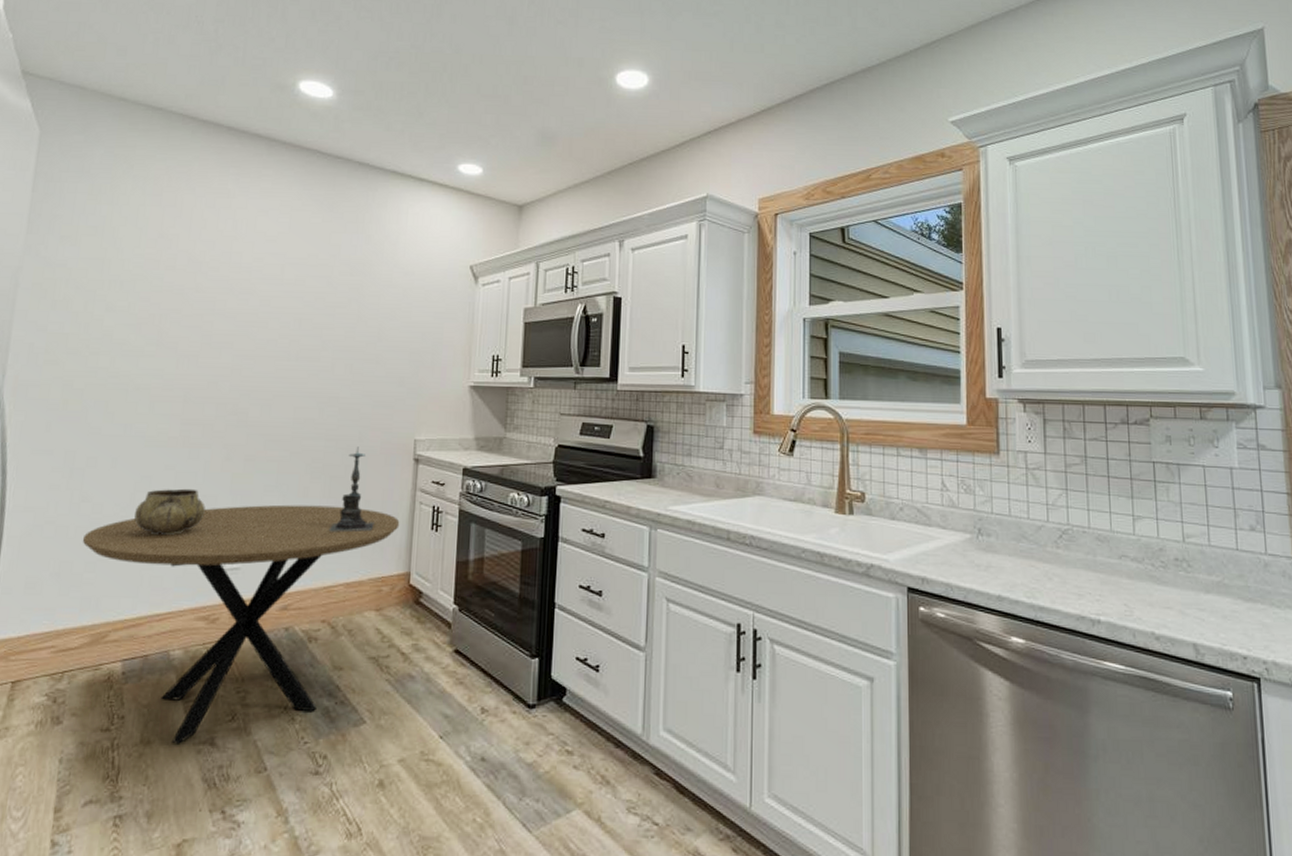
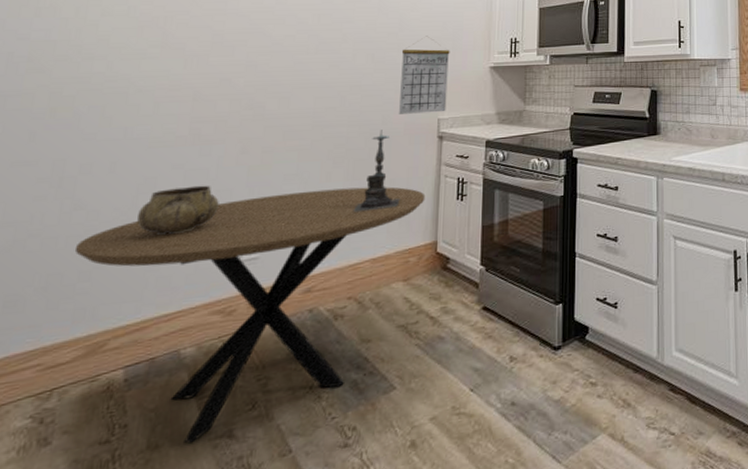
calendar: none [376,347,429,433] -> present [399,36,450,114]

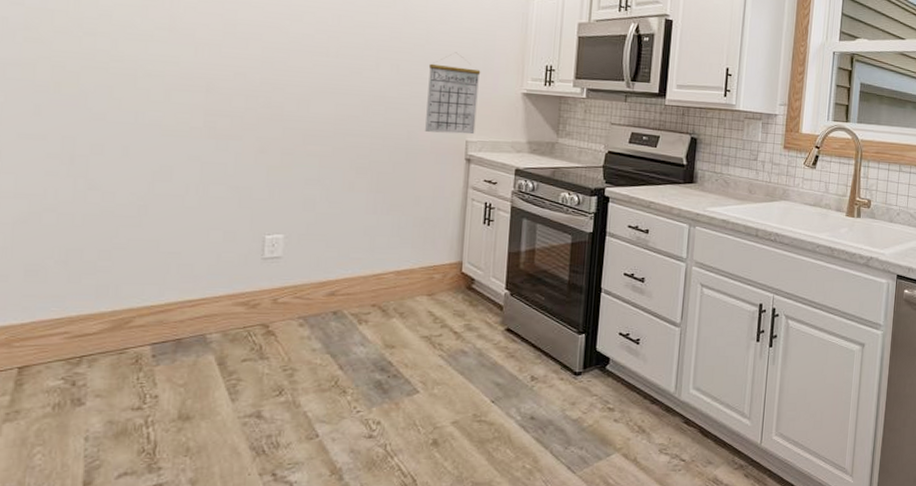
dining table: present [74,187,426,444] -> none [92,197,452,418]
decorative bowl: present [137,185,219,236] -> none [155,179,239,225]
candle holder: present [353,130,400,213] -> none [376,145,425,225]

